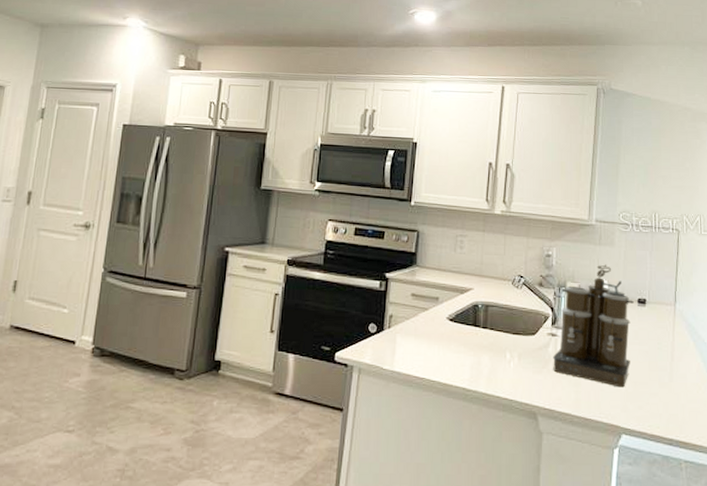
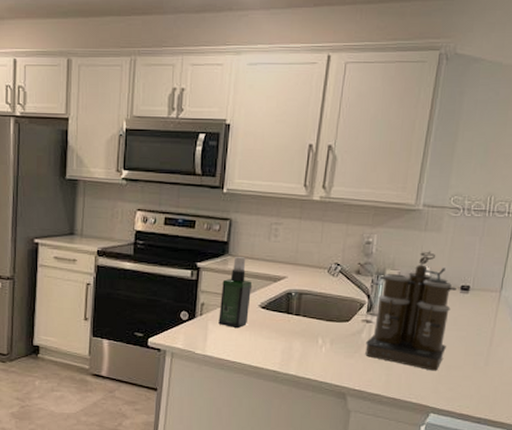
spray bottle: none [407,267,439,342] -> present [218,256,251,329]

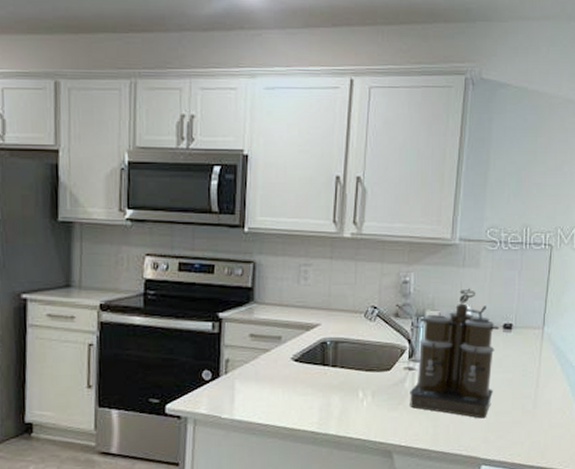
spray bottle: present [218,256,251,329] -> none [246,303,282,386]

